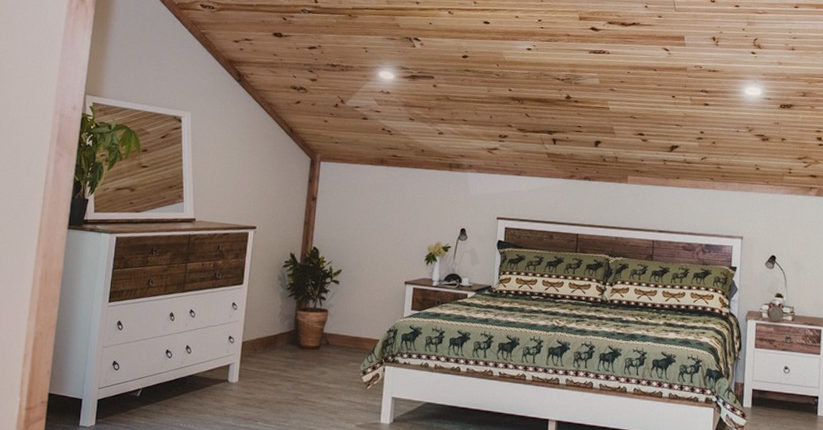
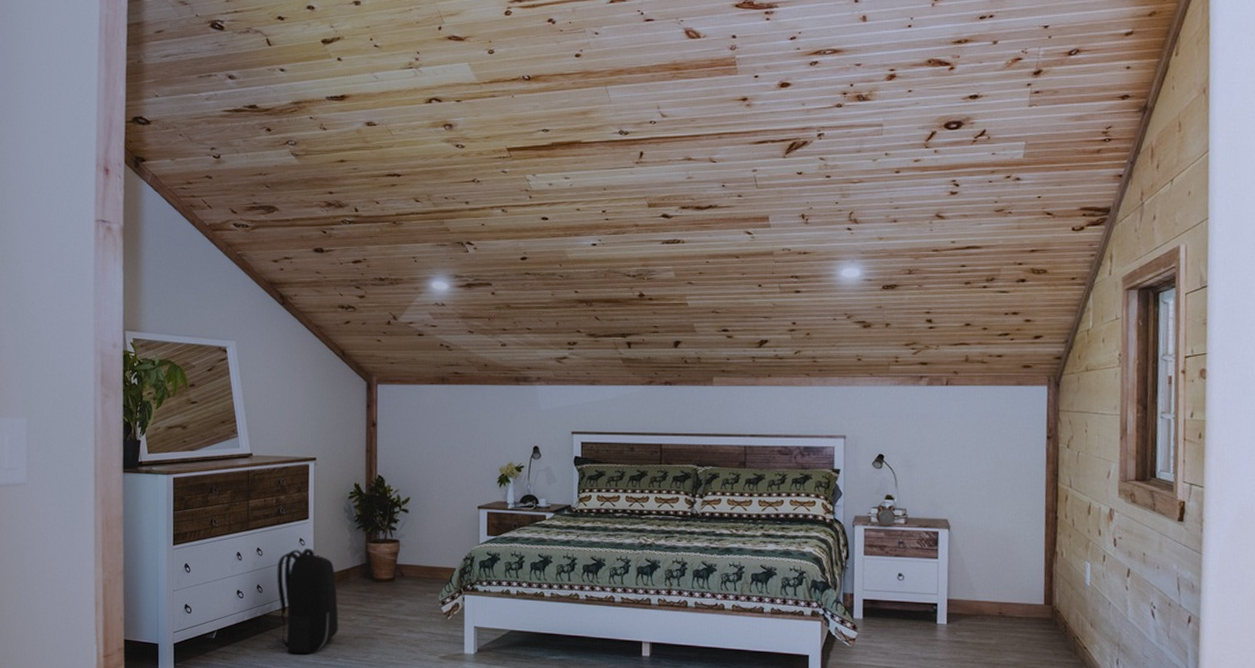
backpack: none [189,313,264,418] -> present [267,549,339,655]

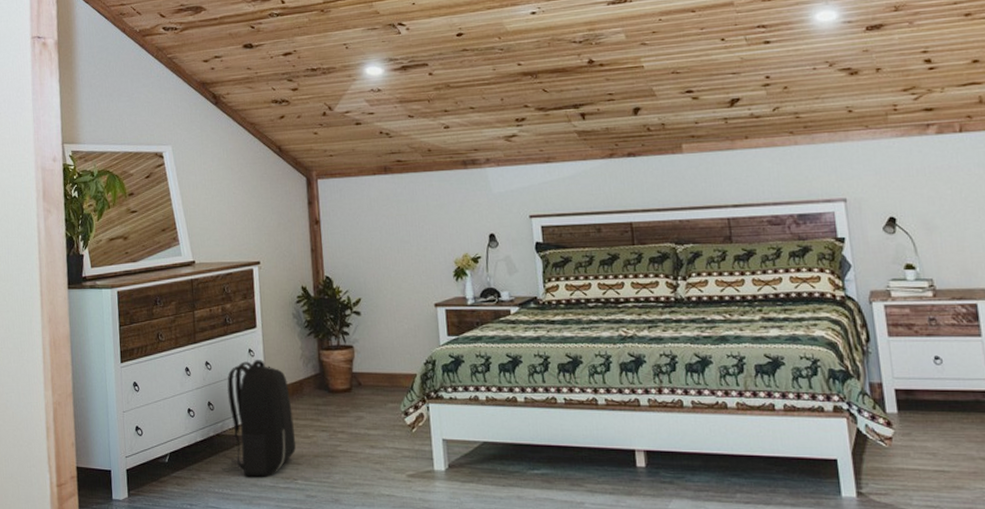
alarm clock: present [876,502,896,527] -> none [895,272,922,302]

